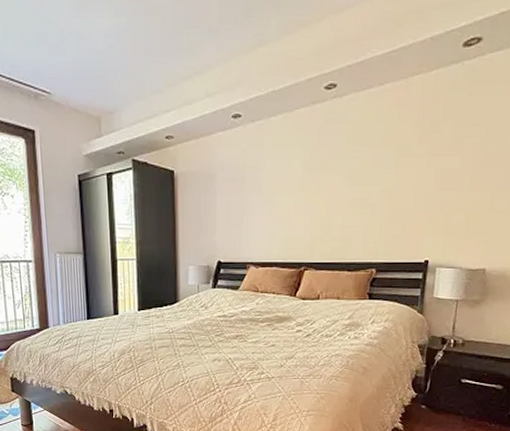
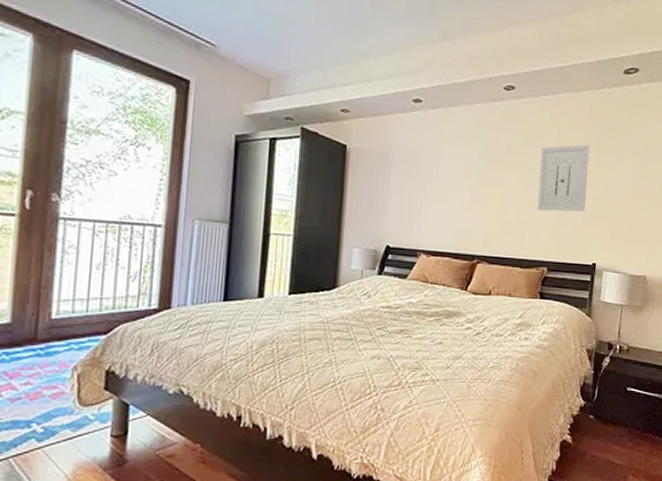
wall art: none [364,135,422,213] -> present [537,144,590,212]

